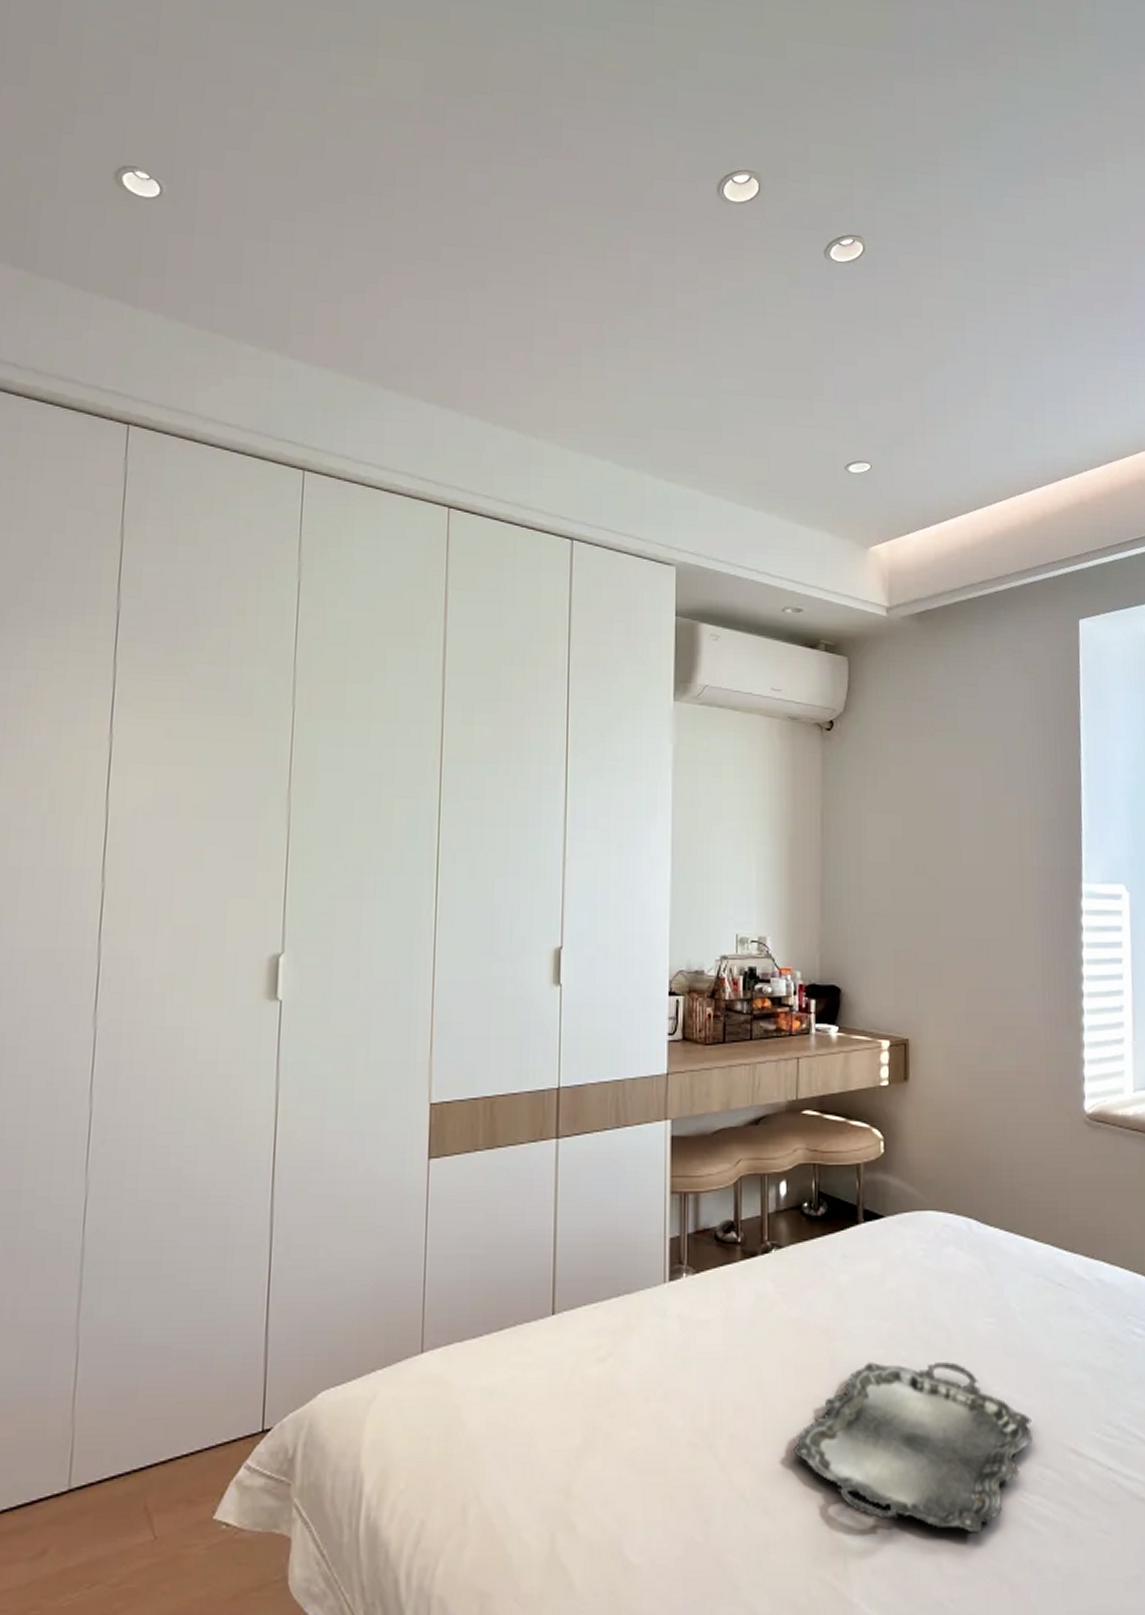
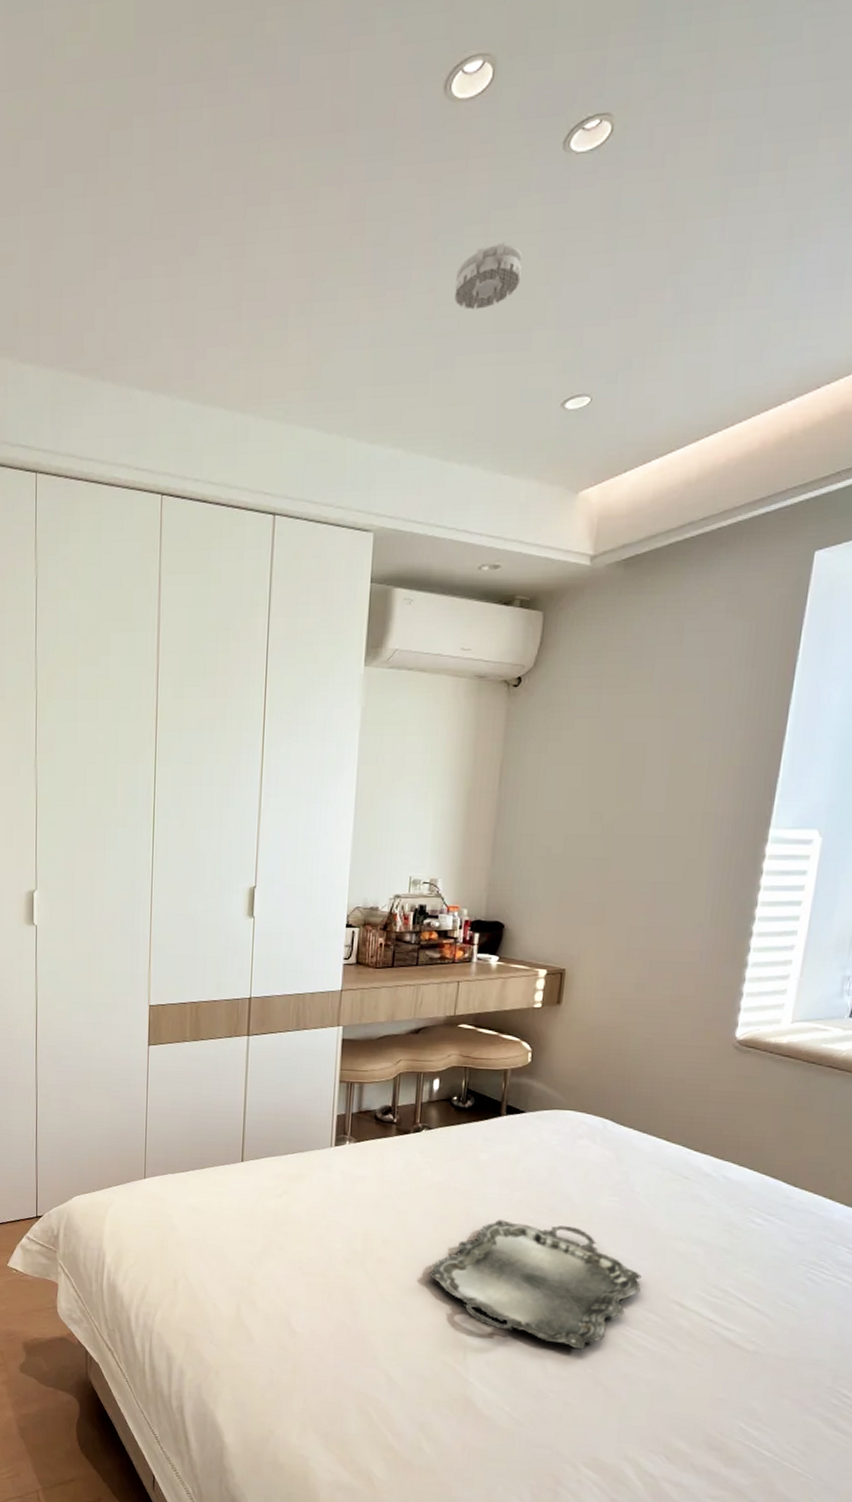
smoke detector: none [740,322,798,376] -> present [454,242,523,310]

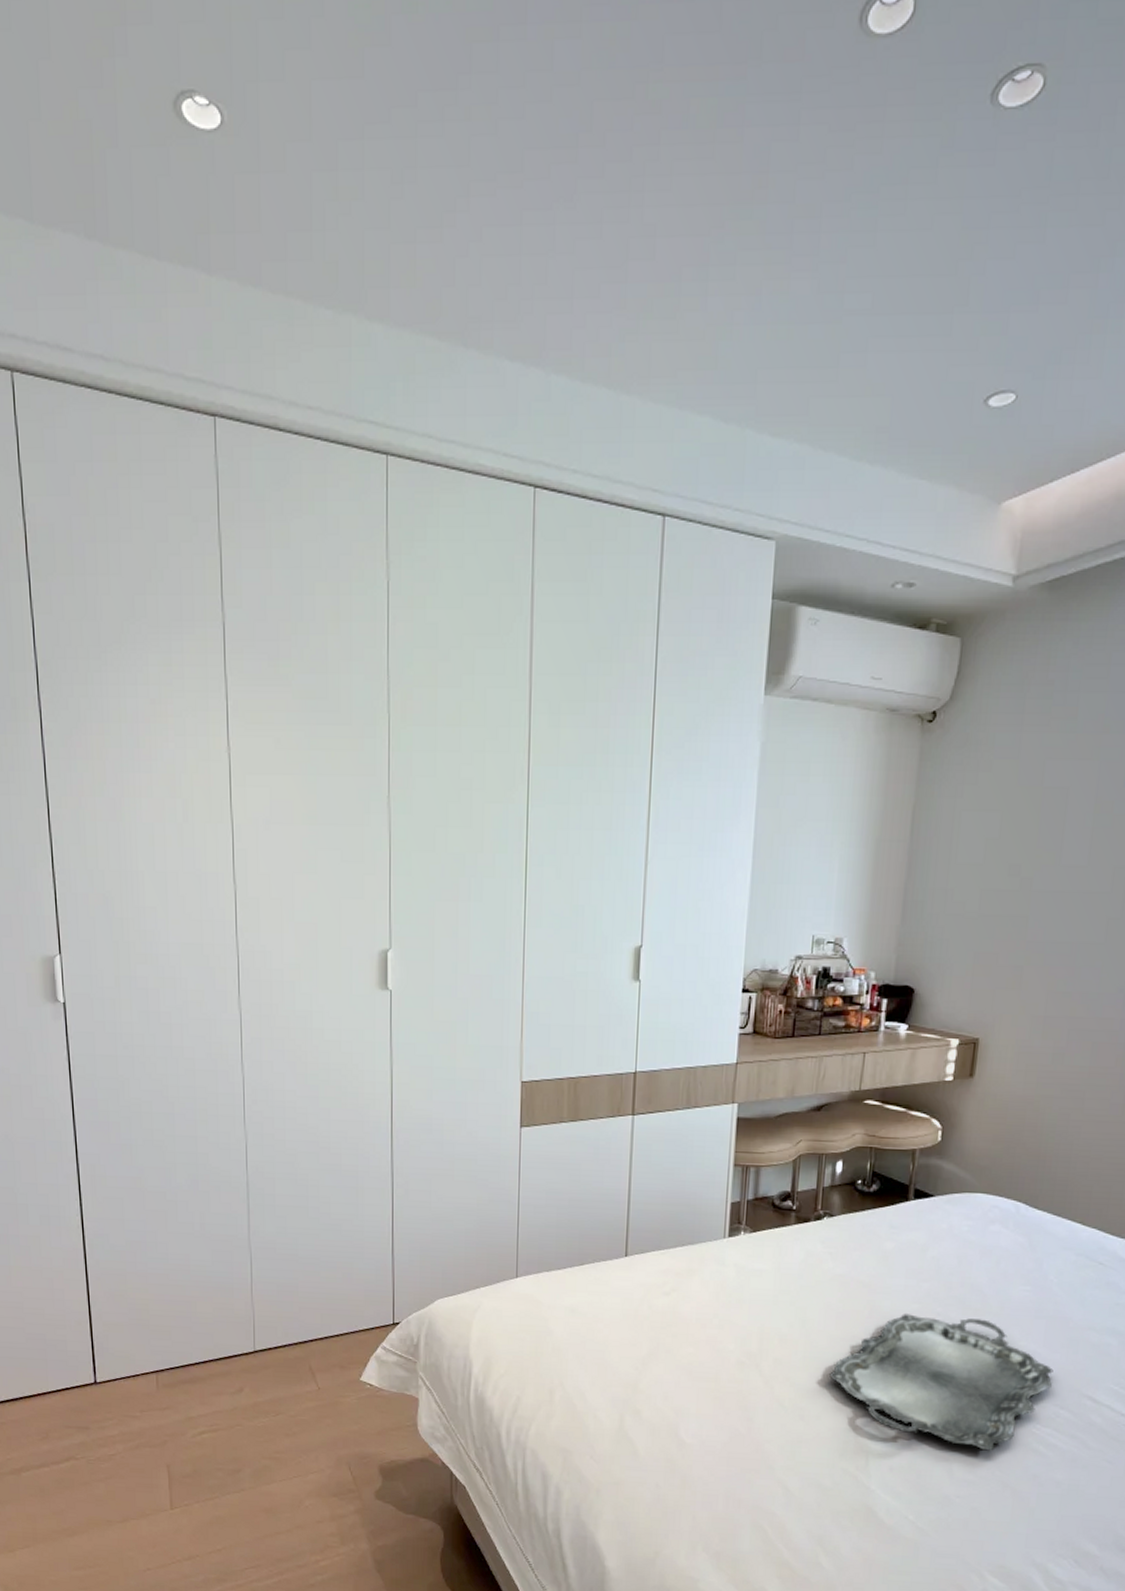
smoke detector: present [454,242,523,310] -> none [868,208,944,285]

